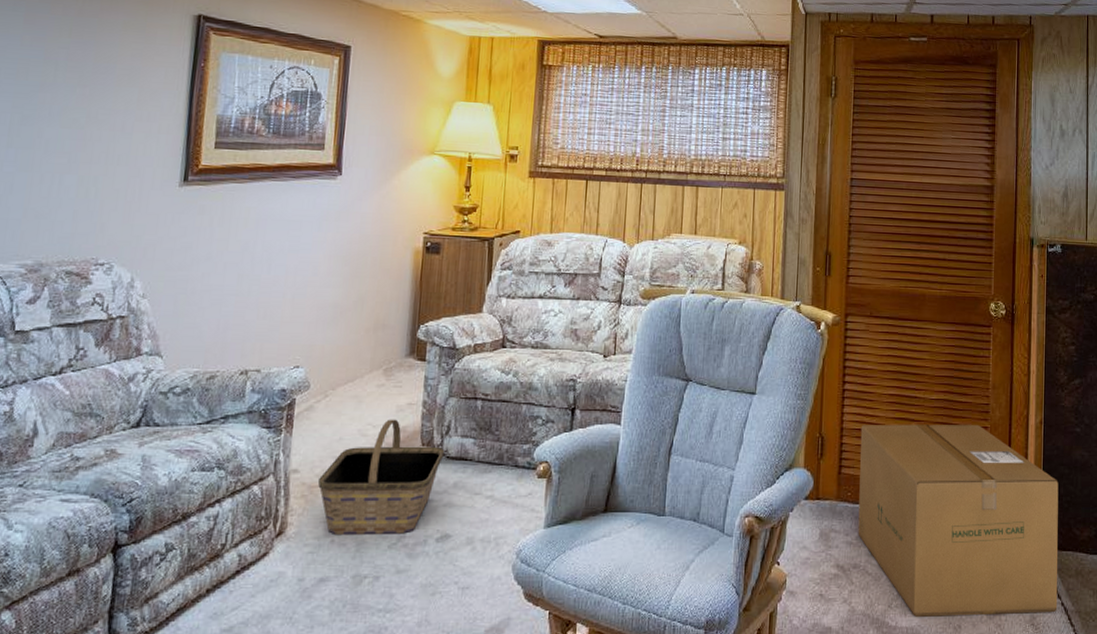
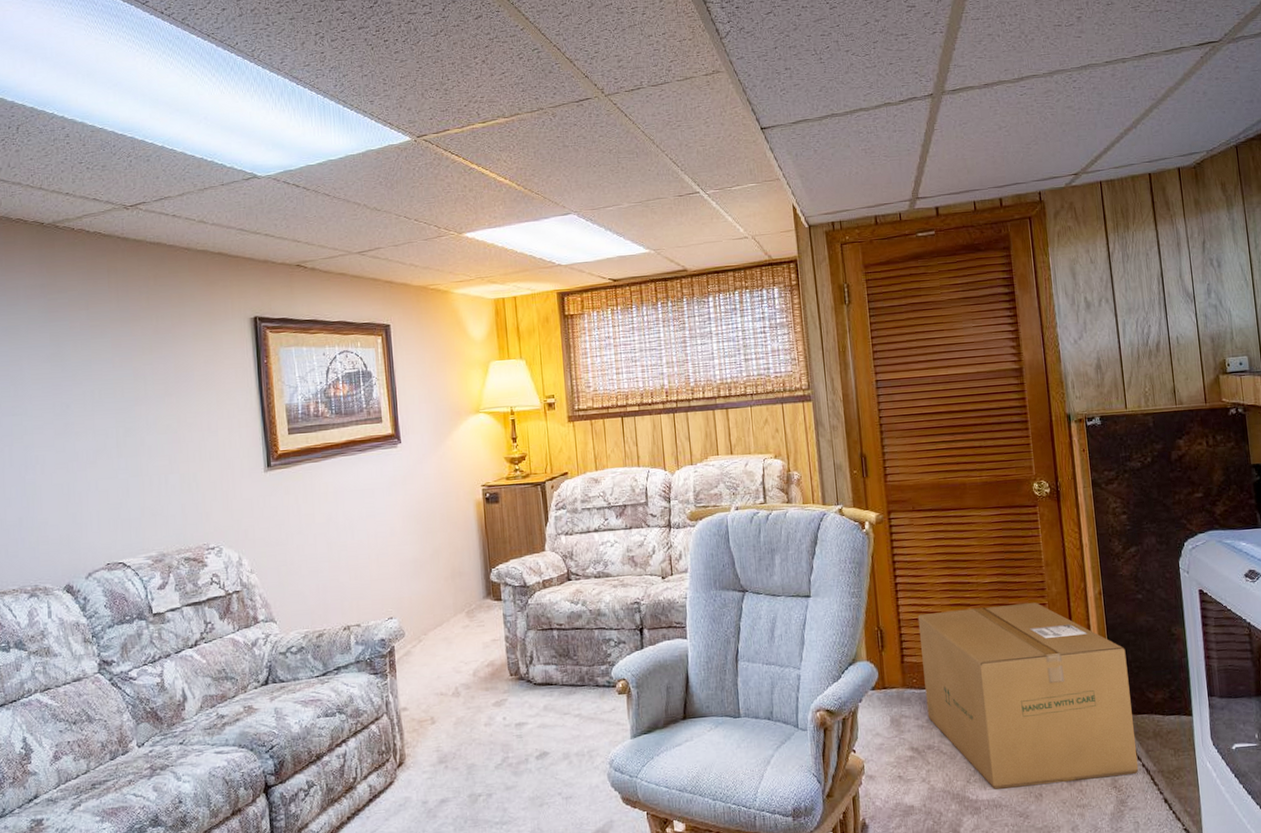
basket: present [317,419,445,534] -> none [425,655,532,761]

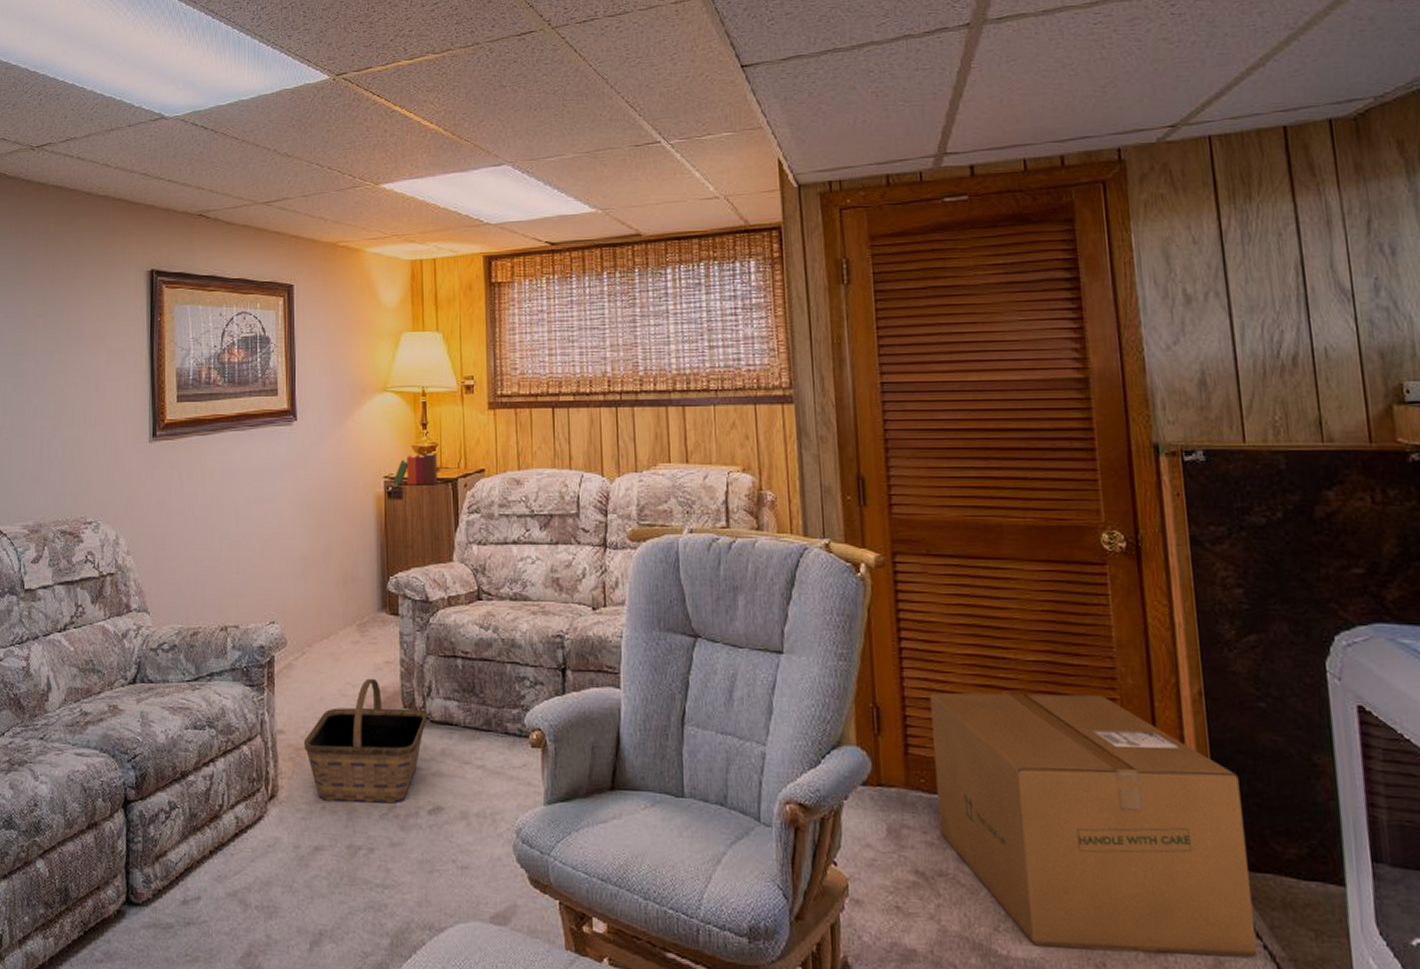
basket: none [425,655,532,761] -> present [303,678,428,804]
books: none [490,462,529,492] -> present [393,453,438,485]

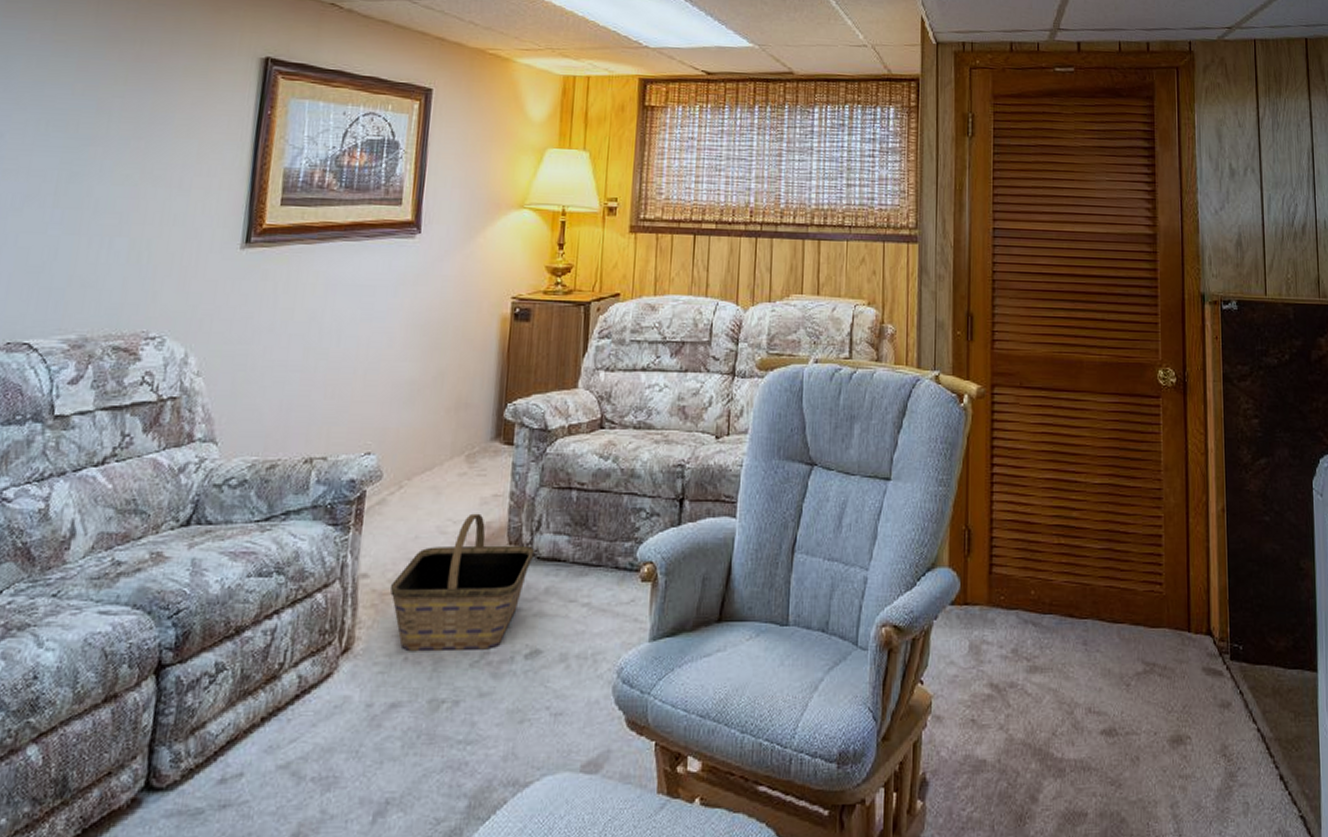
books: present [393,453,438,485] -> none [521,274,572,308]
box: present [929,692,1258,958] -> none [1013,514,1253,747]

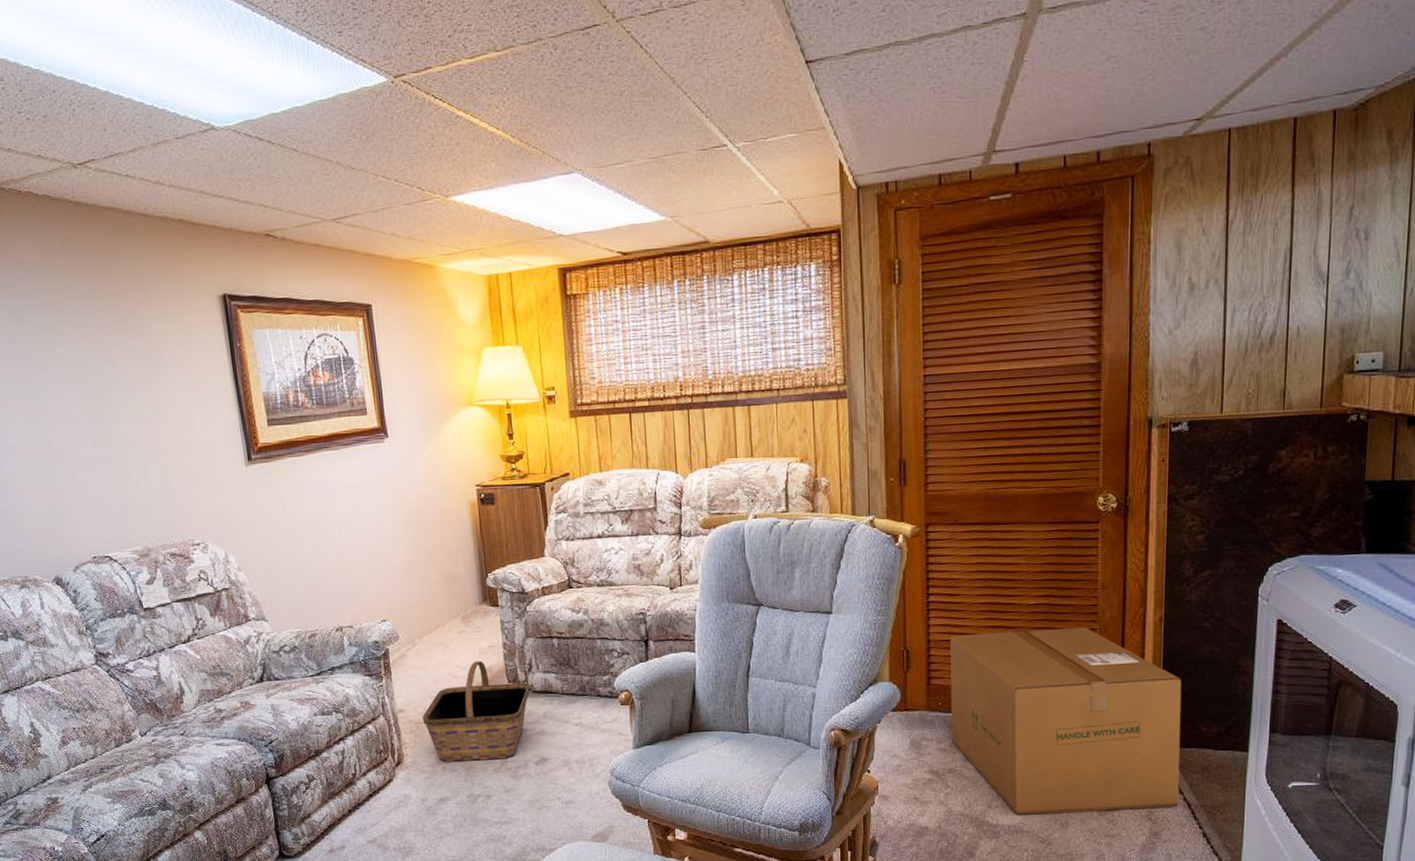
box: none [1013,514,1253,747] -> present [949,627,1182,815]

